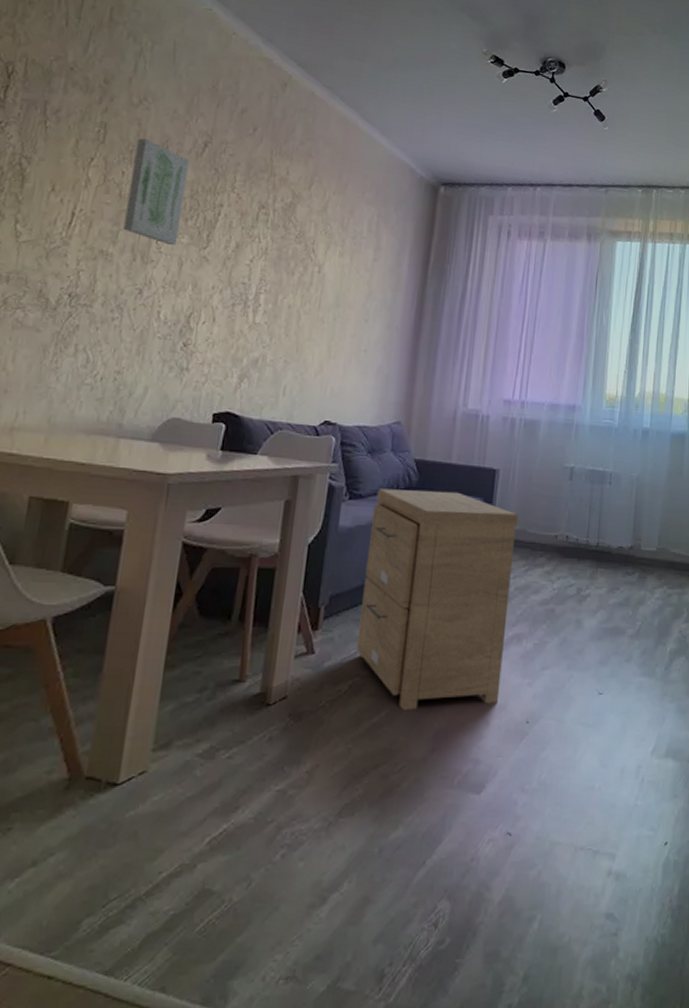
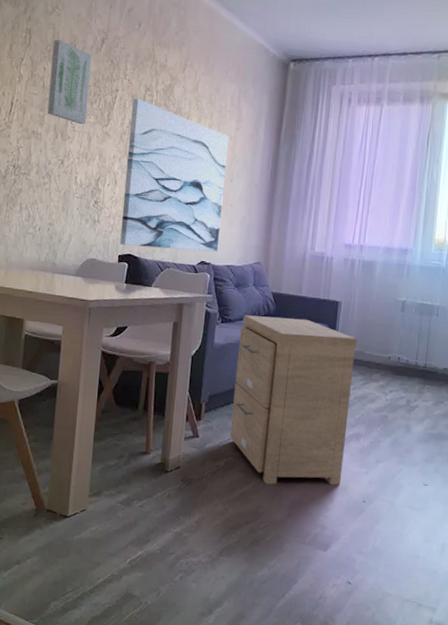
wall art: none [215,216,365,410] -> present [120,98,229,253]

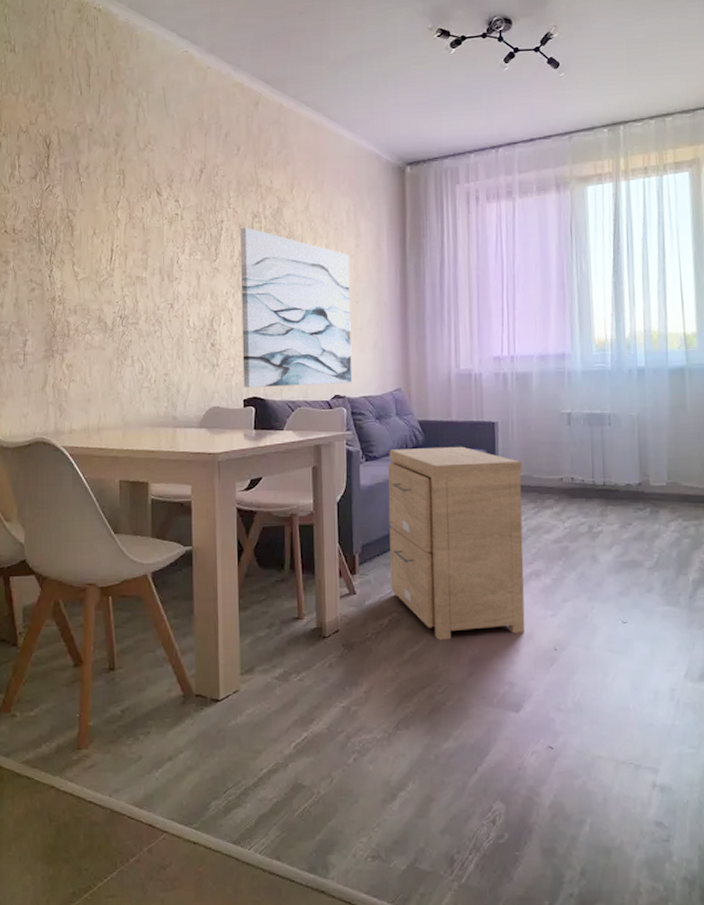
wall art: present [47,39,92,125] -> none [149,176,193,263]

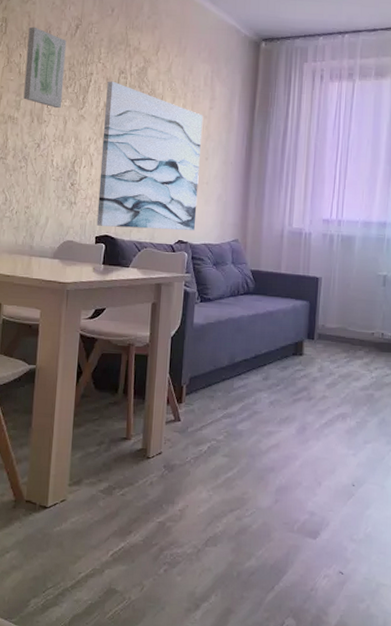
wall art: none [149,176,193,263] -> present [23,26,67,109]
side table: present [388,446,525,640] -> none [212,293,339,469]

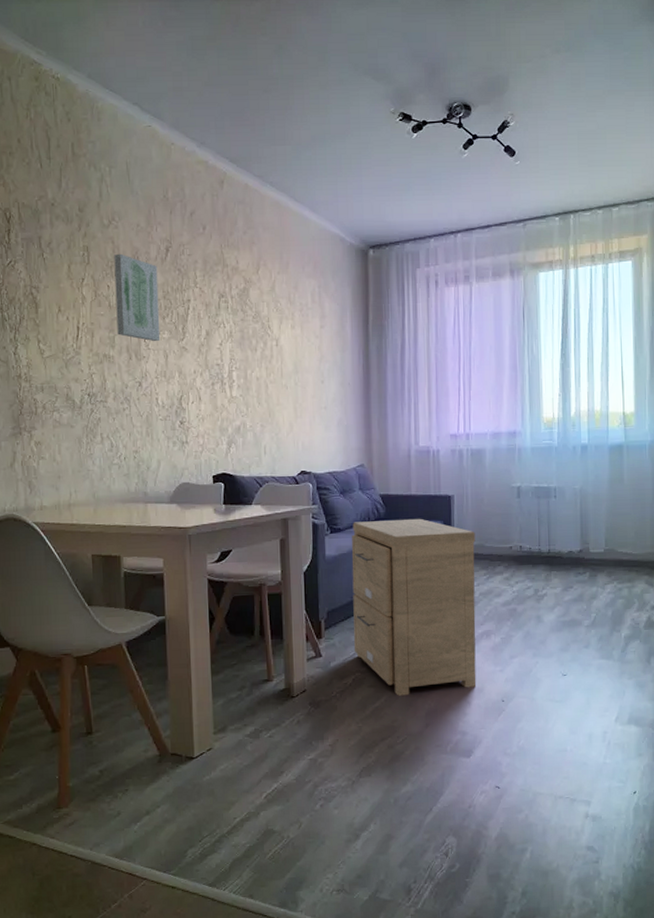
wall art: present [96,81,204,231] -> none [207,306,318,464]
side table: none [212,293,339,469] -> present [351,518,477,696]

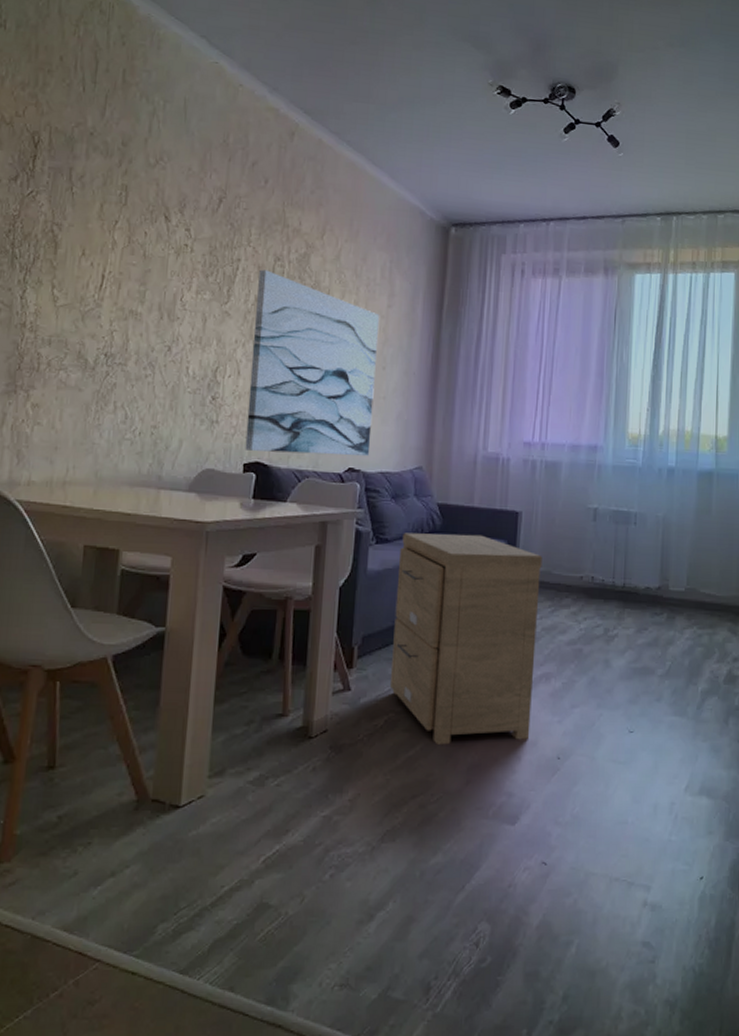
wall art: present [114,253,161,342] -> none [149,197,207,303]
wall art: none [207,306,318,464] -> present [245,269,380,457]

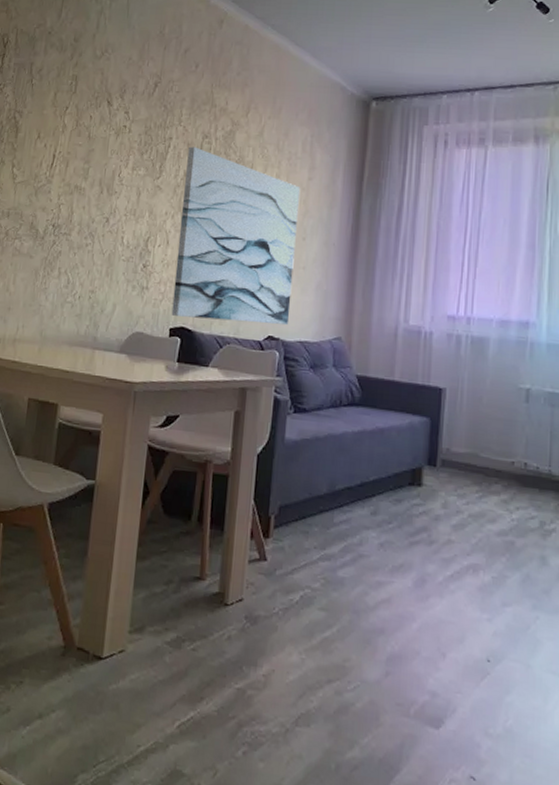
side table: present [389,533,543,745] -> none [305,403,469,636]

